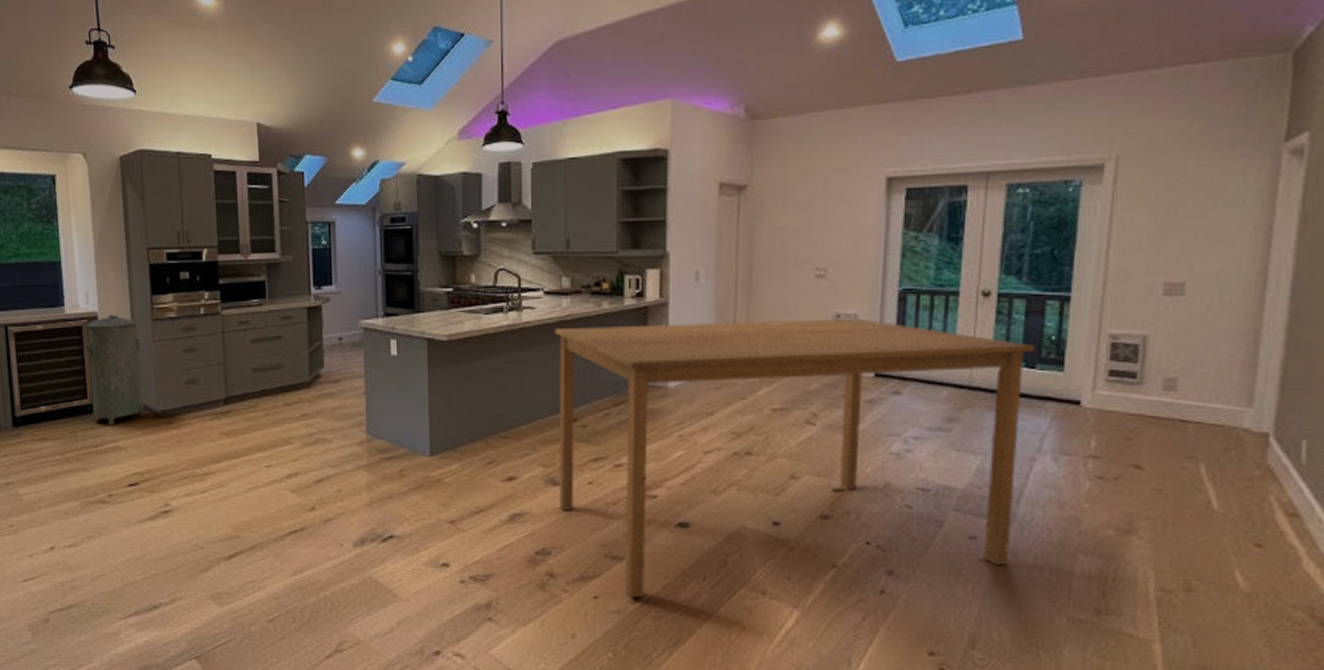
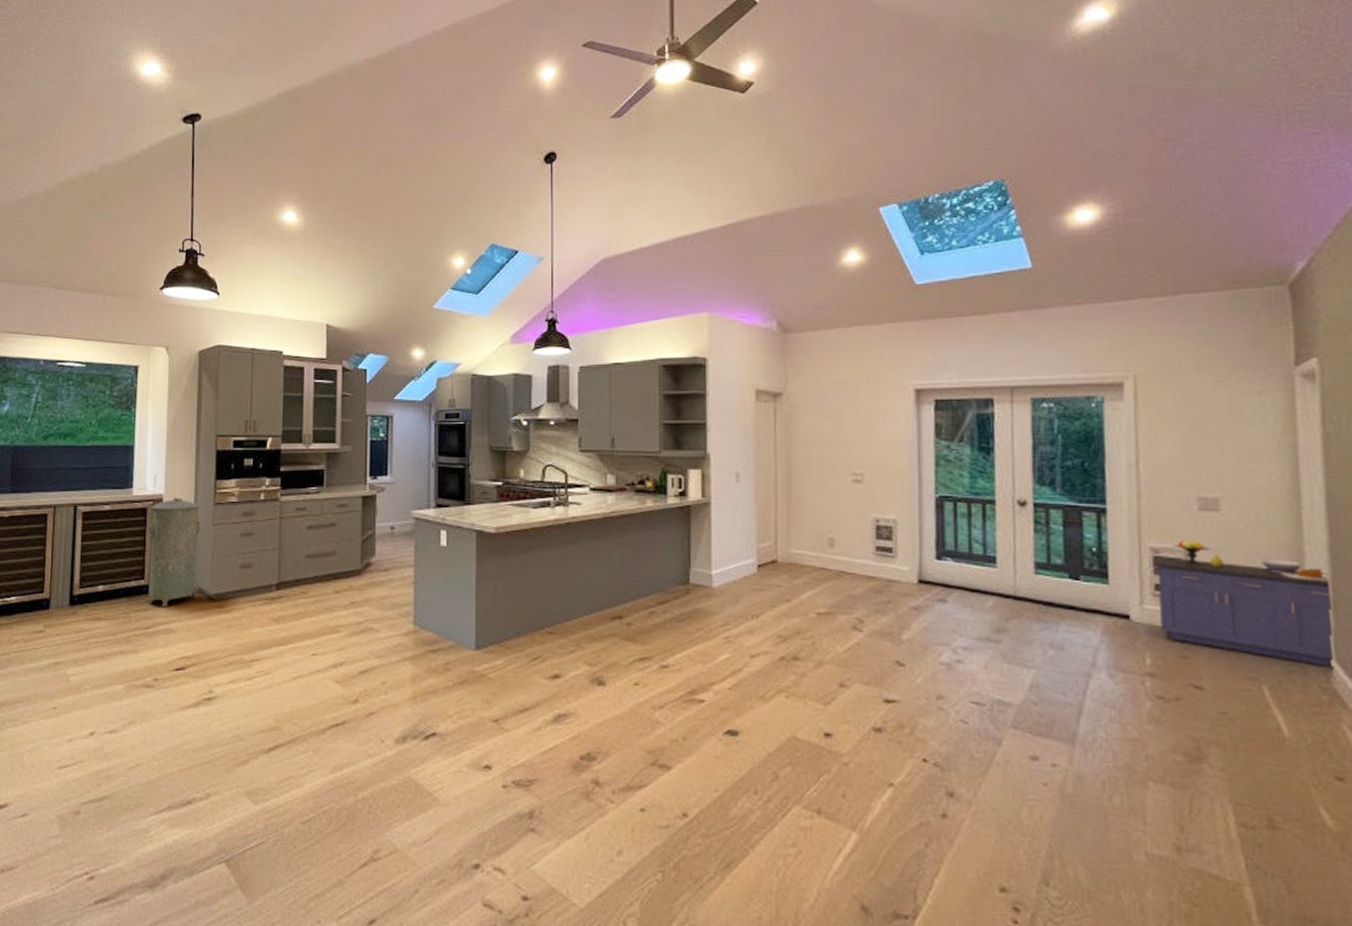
dining table: present [555,318,1035,598] -> none [600,523,1077,812]
storage cabinet: none [1108,325,1283,443] -> present [1152,540,1333,667]

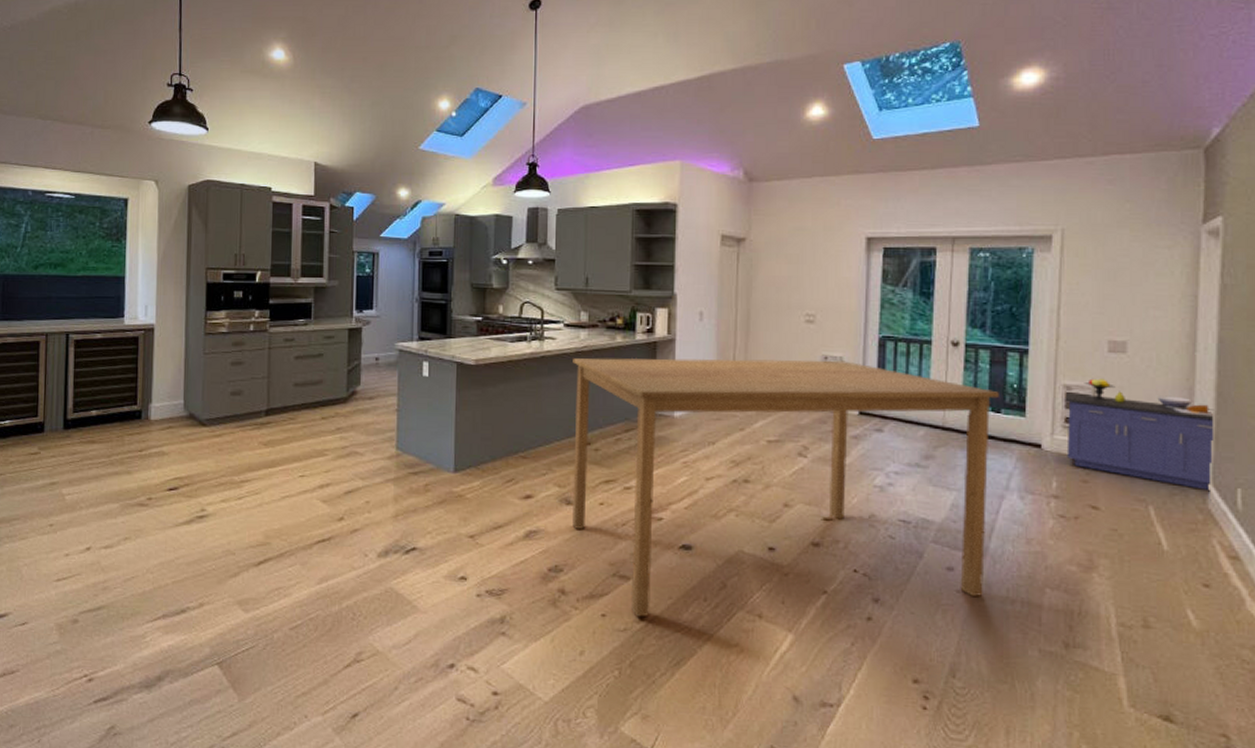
trash can: present [148,497,200,608] -> none [140,326,191,432]
dining table: none [600,523,1077,812] -> present [571,357,999,617]

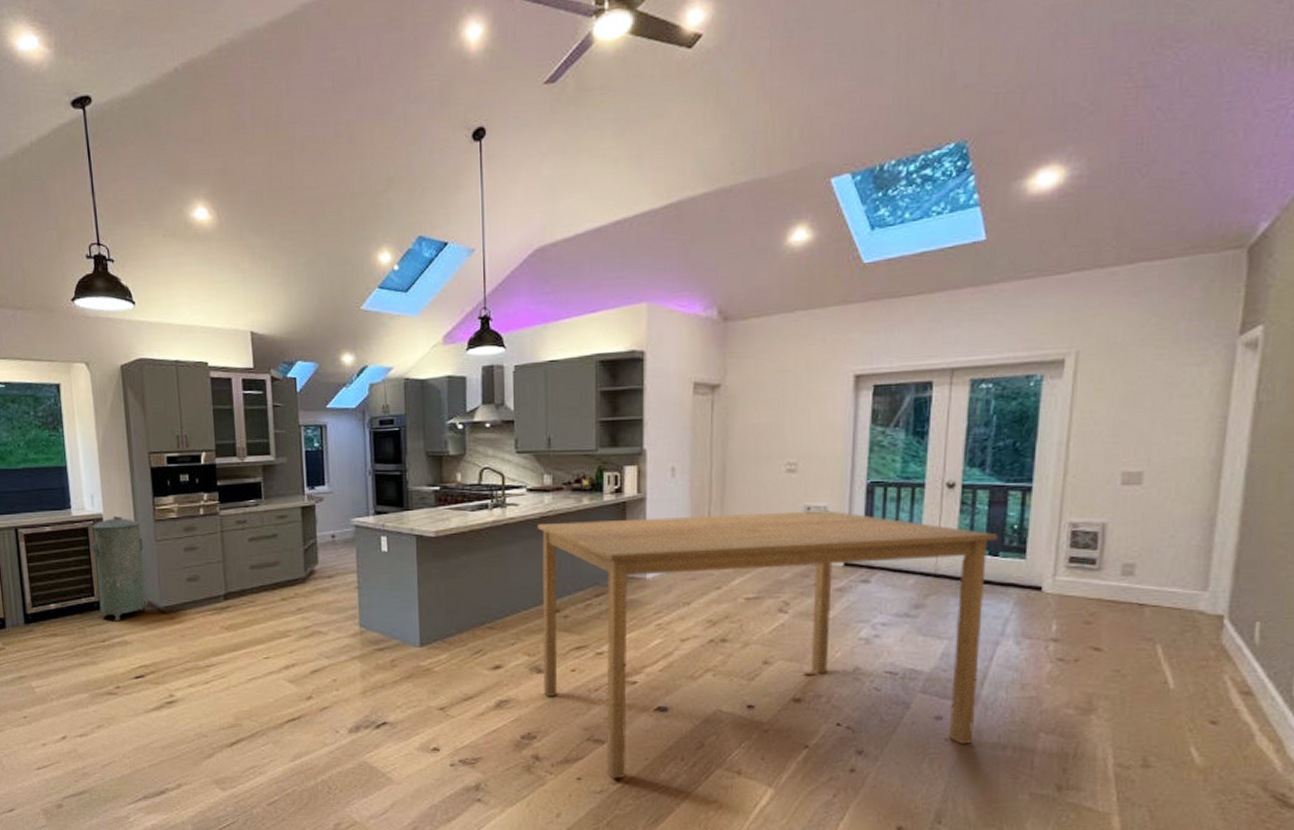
trash can: none [140,326,191,432] -> present [91,515,148,622]
storage cabinet: present [1065,378,1214,490] -> none [1069,513,1237,625]

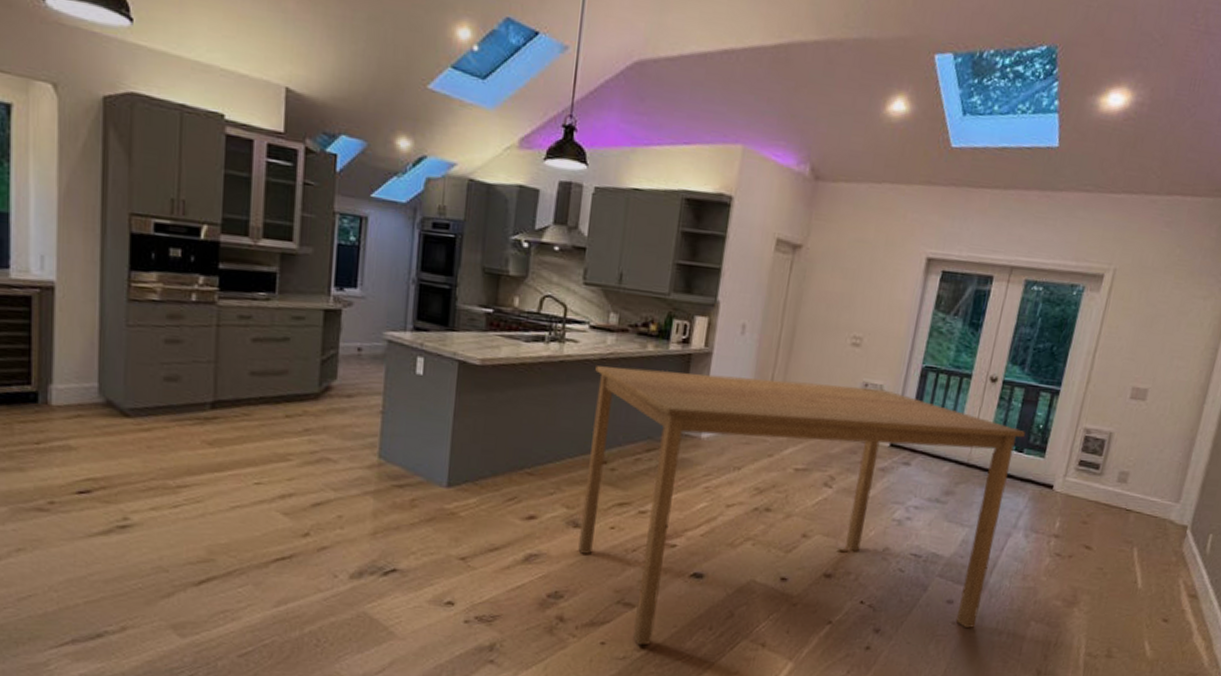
trash can: present [91,515,148,622] -> none [35,286,109,421]

